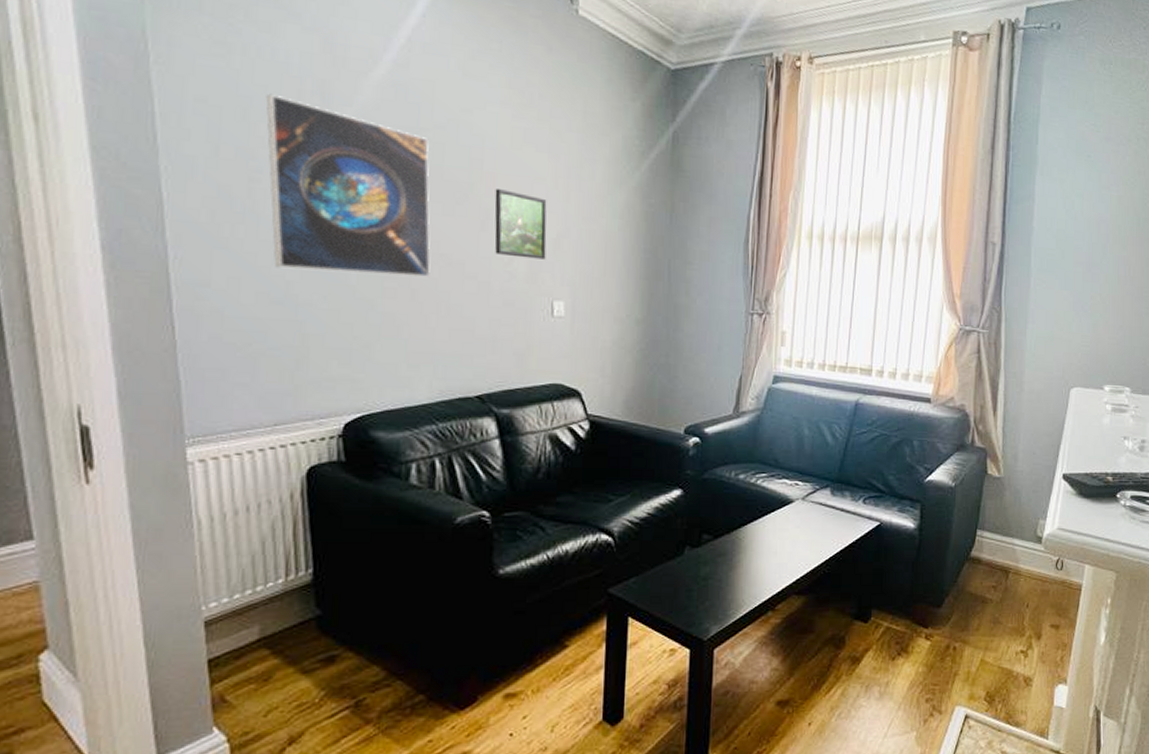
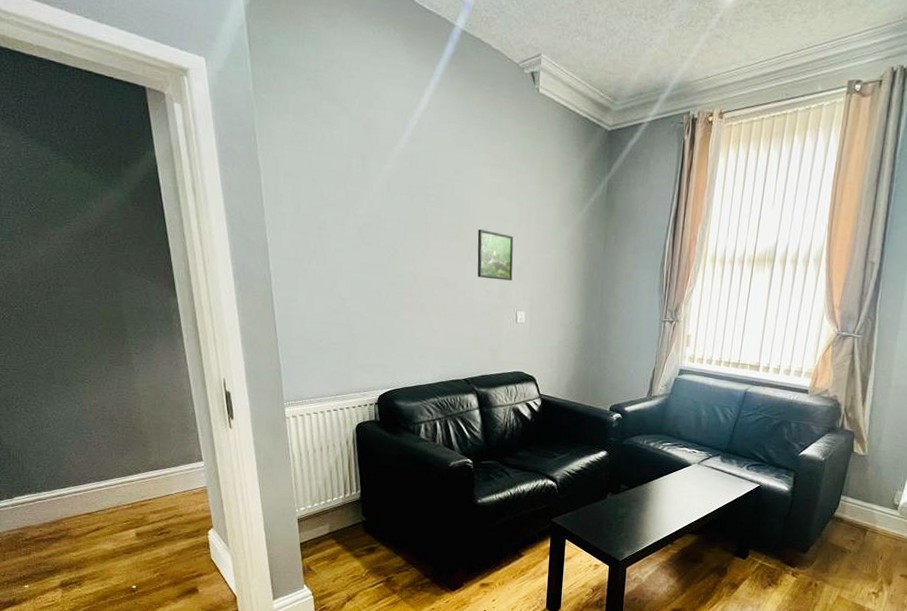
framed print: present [266,93,432,277] -> none [328,167,435,294]

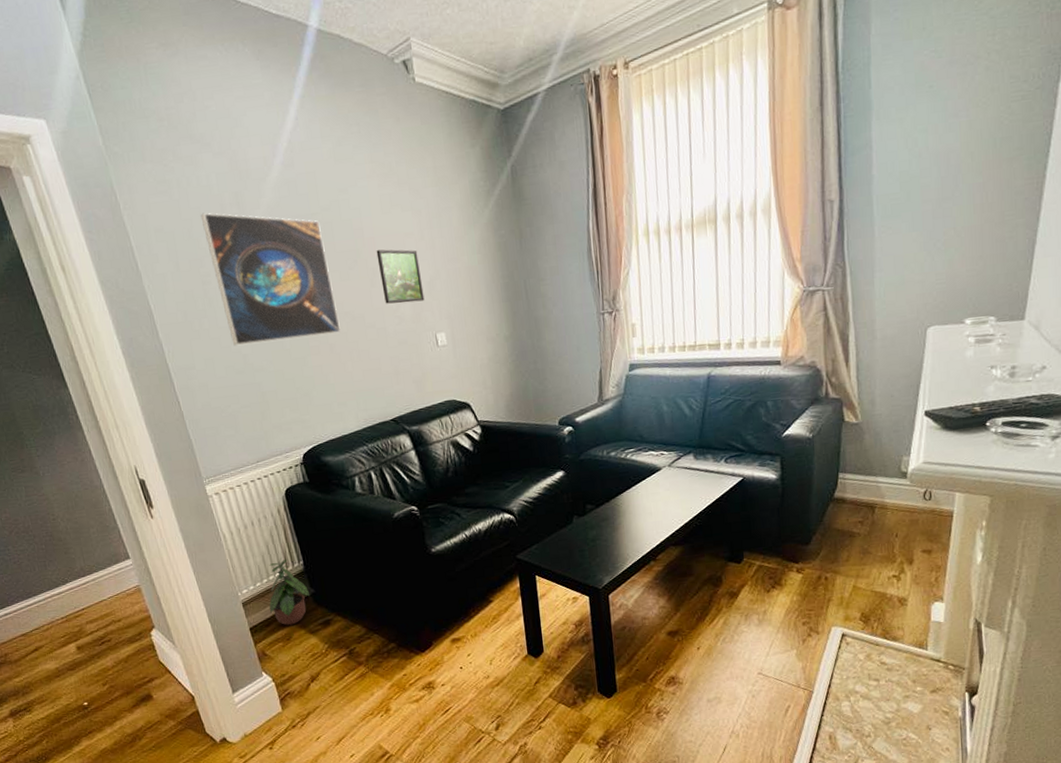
potted plant: none [321,483,361,547] -> present [269,557,310,626]
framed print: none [328,167,435,294] -> present [200,212,342,346]

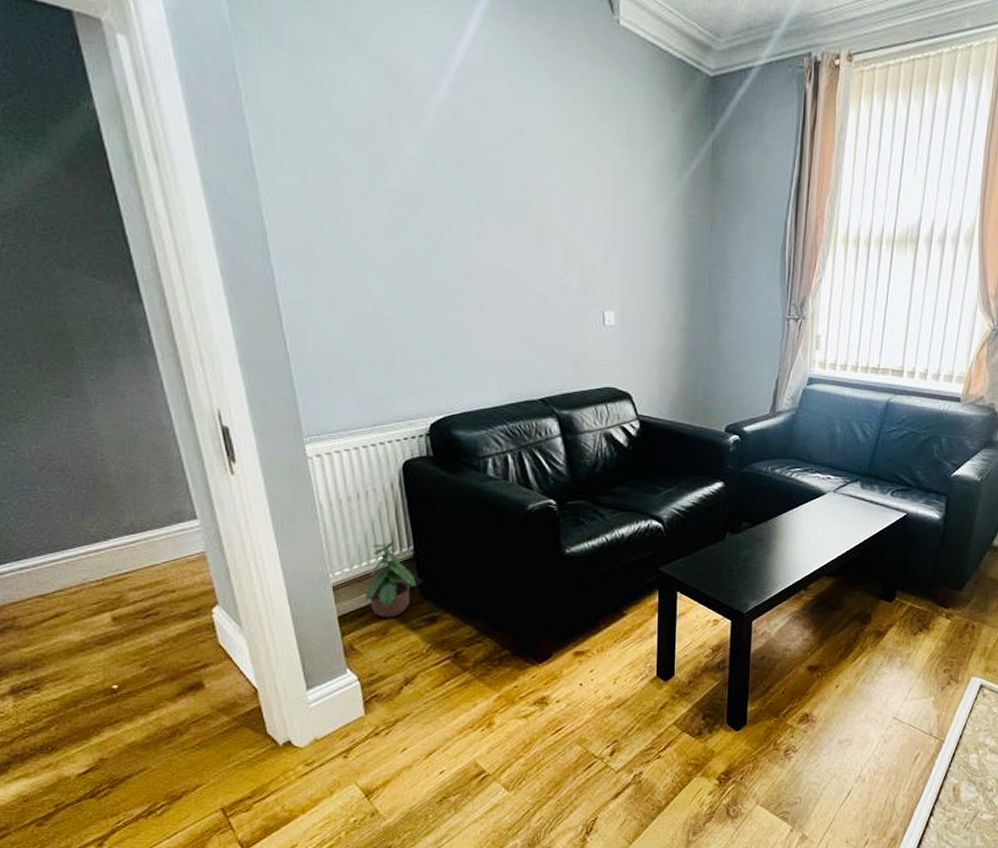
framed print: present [200,212,342,346] -> none [342,123,496,292]
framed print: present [376,249,425,304] -> none [548,206,597,272]

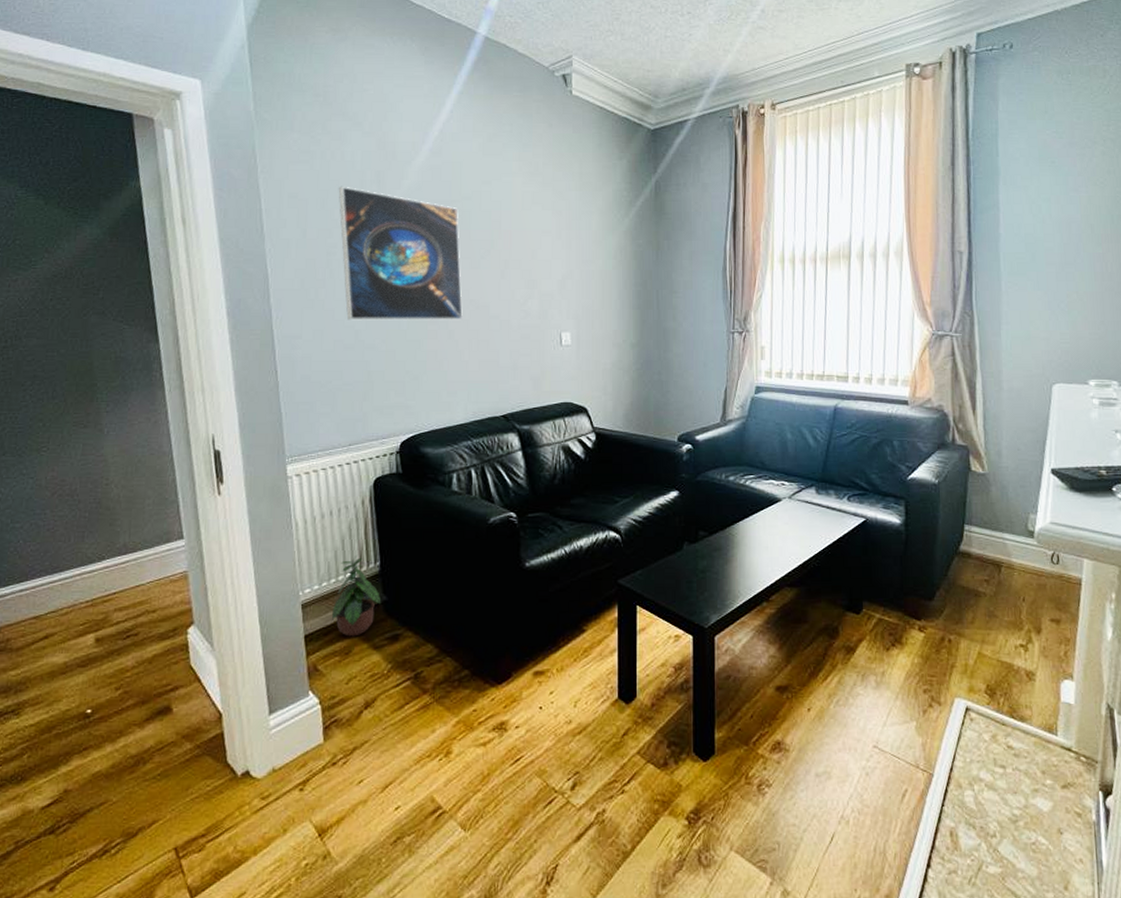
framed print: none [342,123,496,292] -> present [338,186,464,321]

